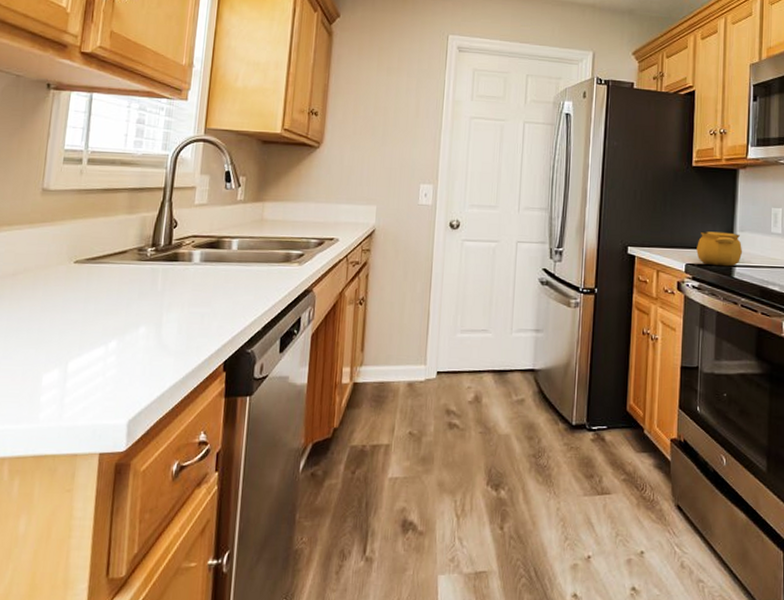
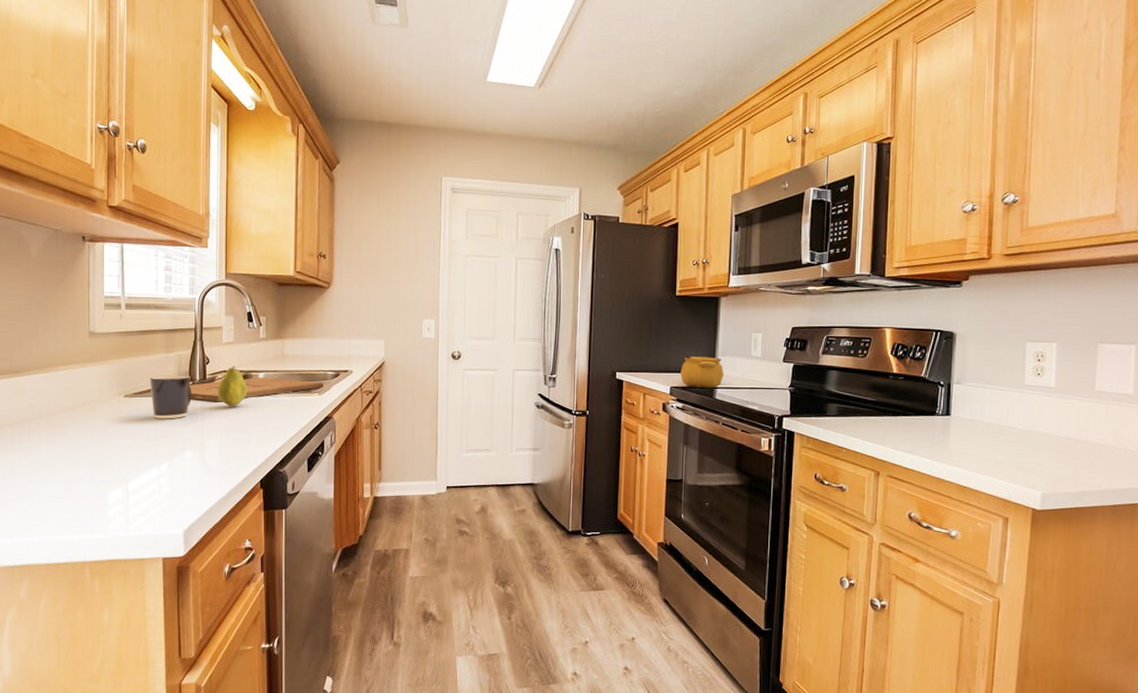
mug: none [106,239,154,290] -> present [150,374,192,419]
cutting board: none [151,243,305,271] -> present [189,377,324,402]
fruit: none [183,230,219,277] -> present [218,366,248,407]

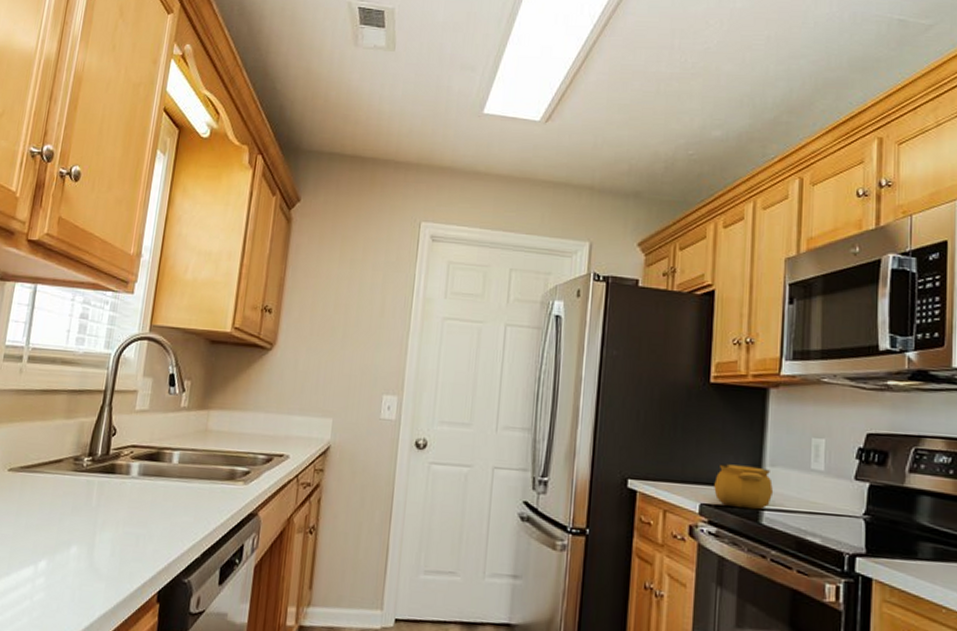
mug: present [150,374,192,419] -> none [39,446,91,503]
cutting board: present [189,377,324,402] -> none [87,456,252,485]
fruit: present [218,366,248,407] -> none [120,440,158,493]

